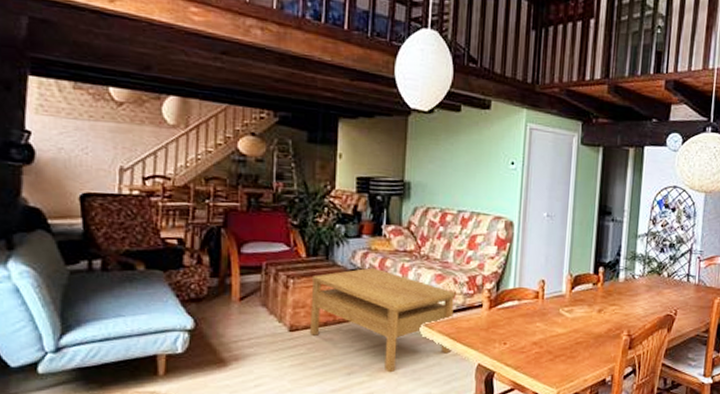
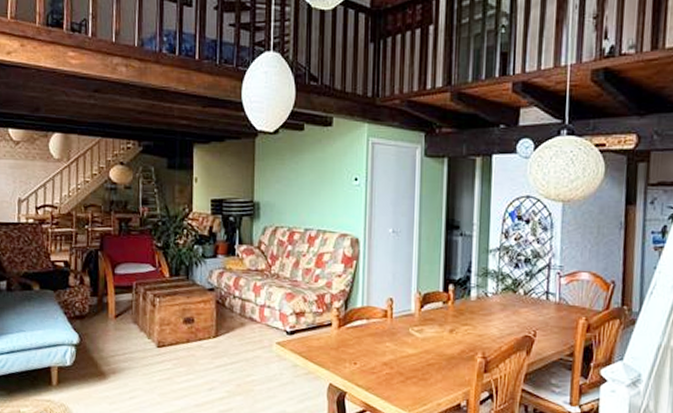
coffee table: present [309,267,456,373] -> none [174,286,306,390]

